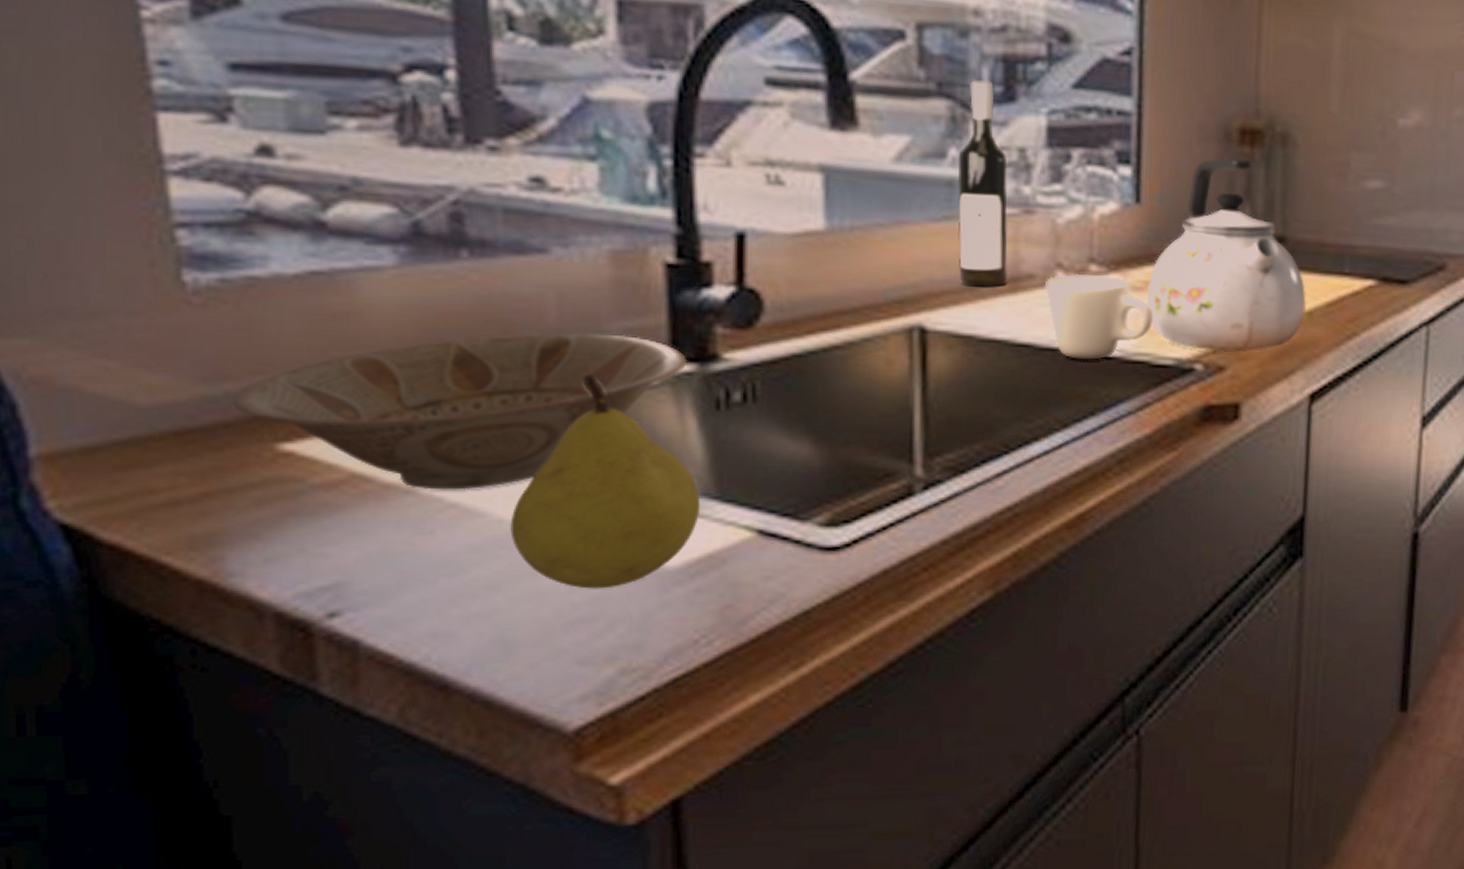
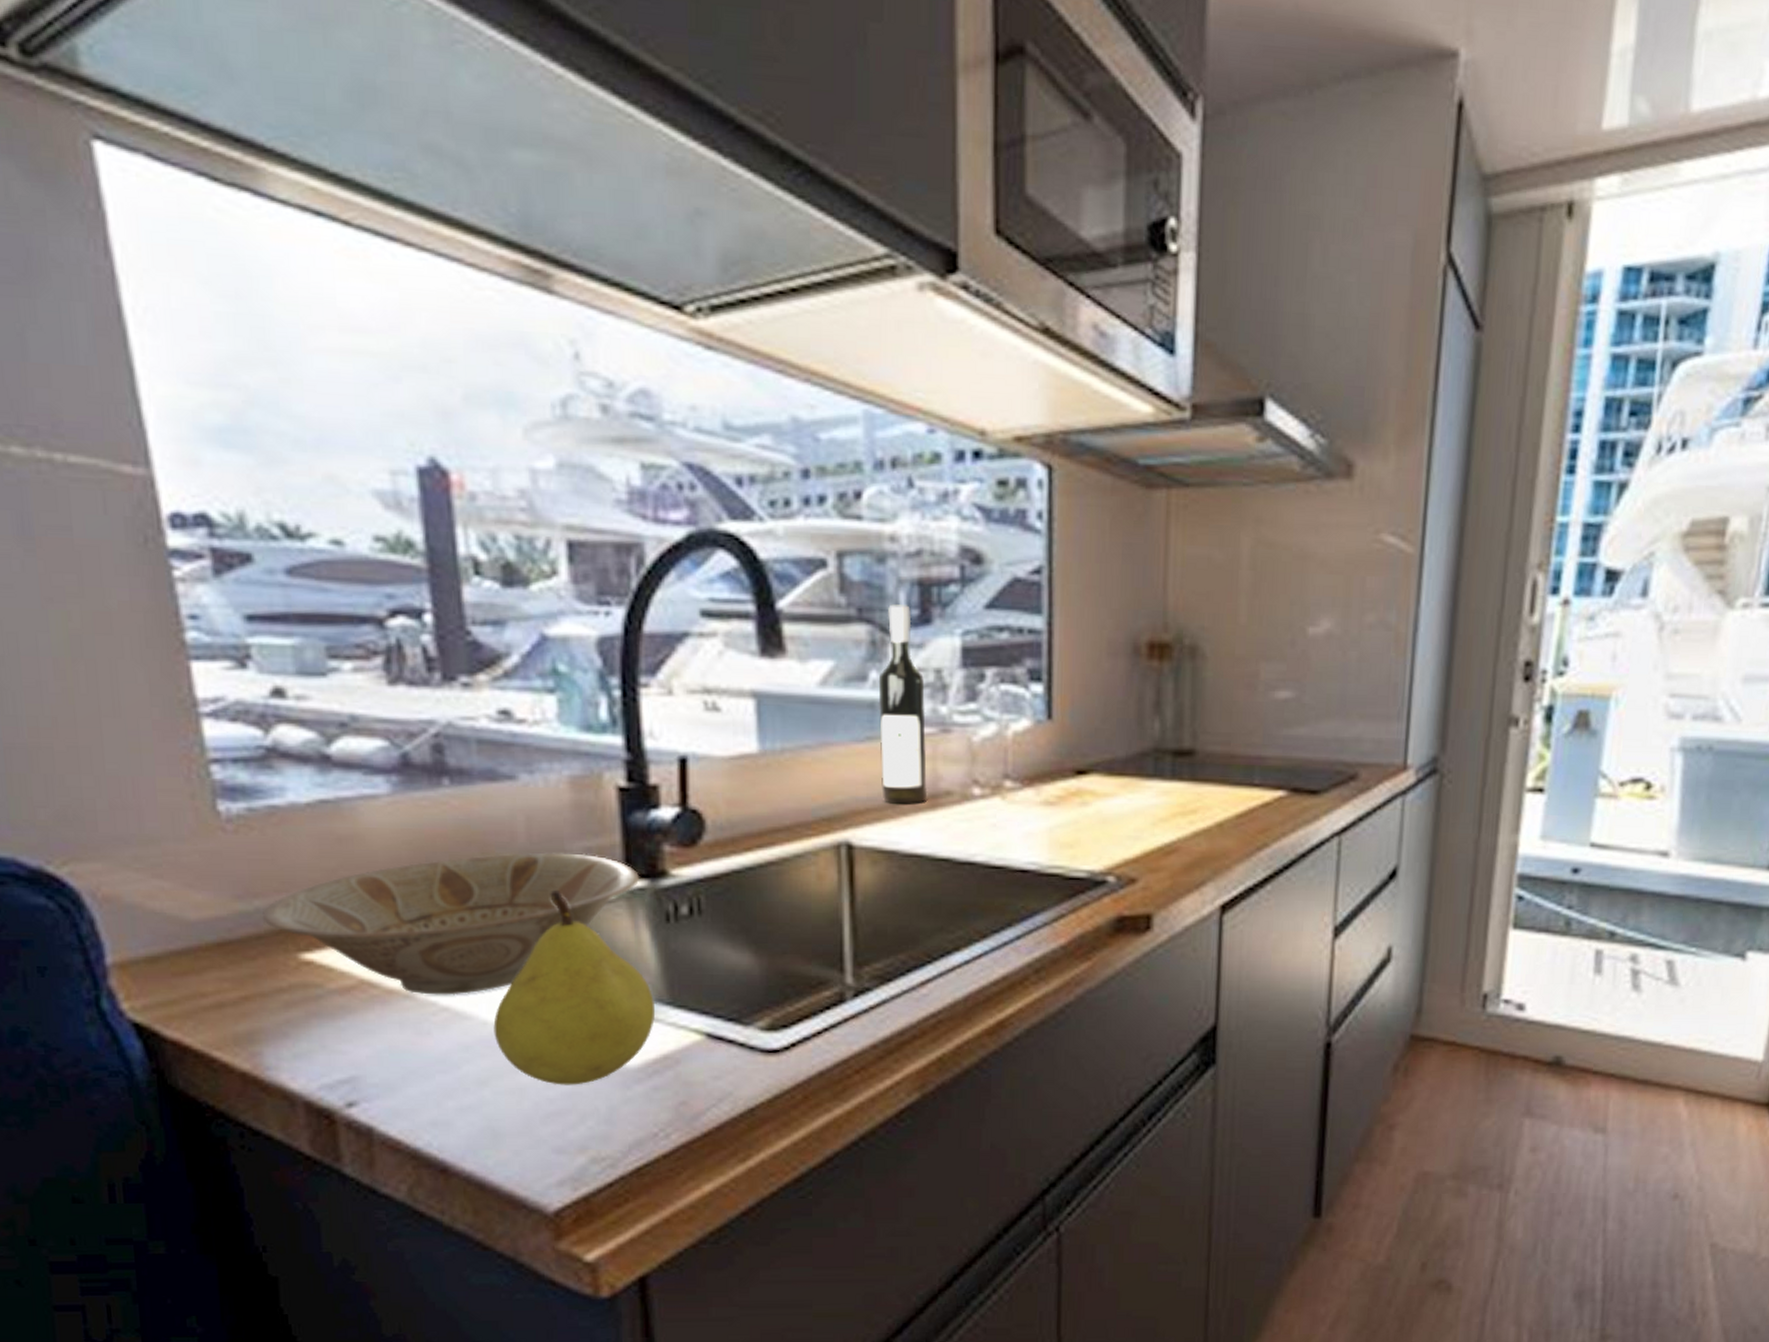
mug: present [1045,274,1154,360] -> none [963,790,1067,873]
kettle: present [1146,157,1306,352] -> none [1059,671,1216,864]

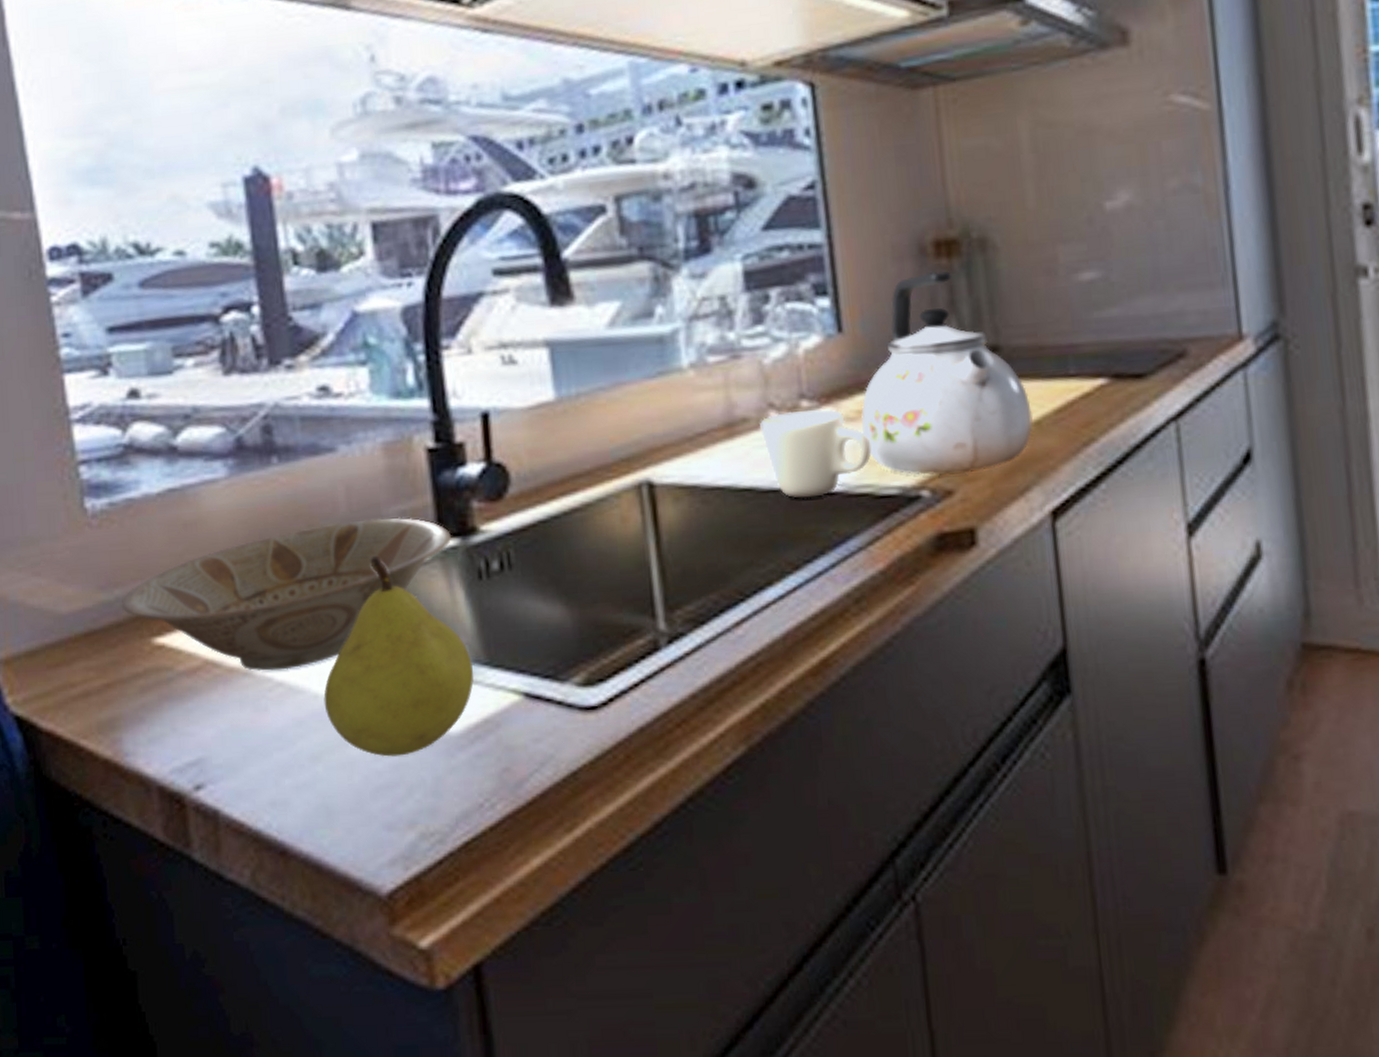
bottle: present [878,604,928,804] -> none [664,237,724,437]
mug: none [963,790,1067,873] -> present [760,408,872,499]
kettle: none [1059,671,1216,864] -> present [860,270,1033,475]

